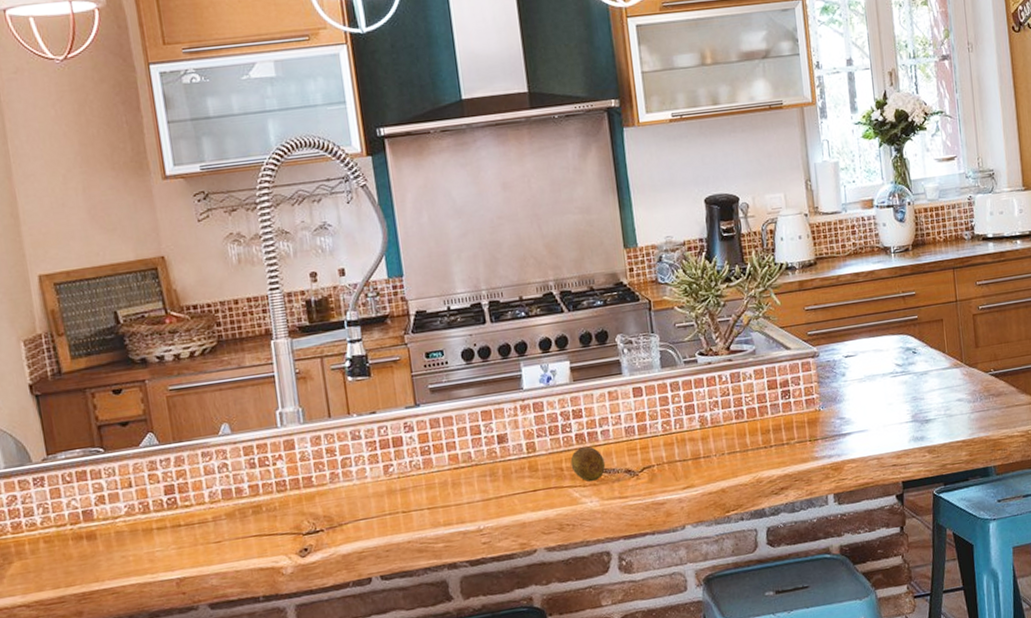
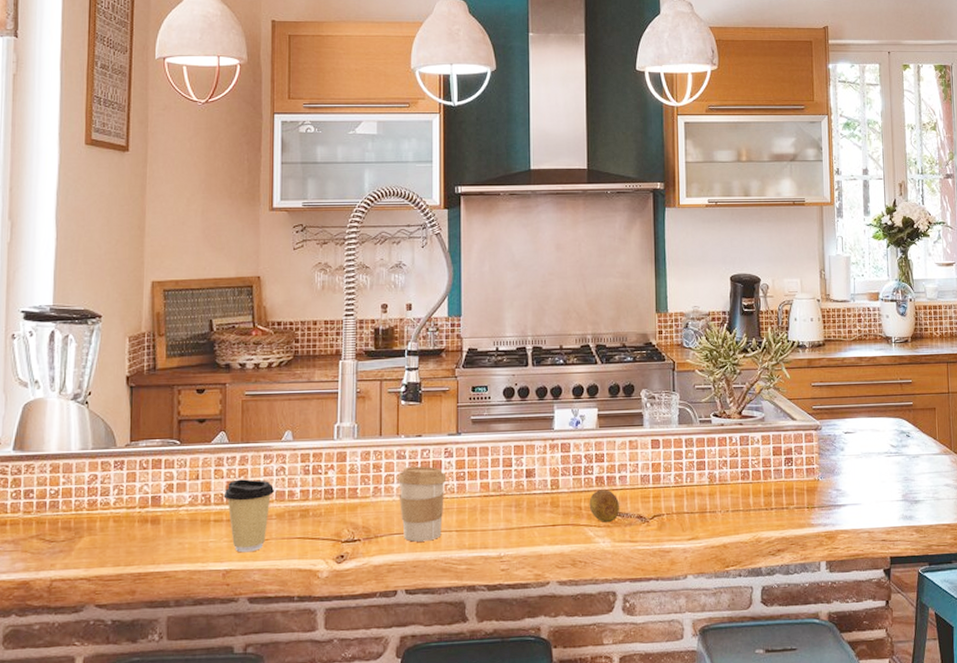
coffee cup: none [163,479,220,559] -> present [223,479,275,553]
coffee cup: none [355,444,413,526] -> present [397,466,447,542]

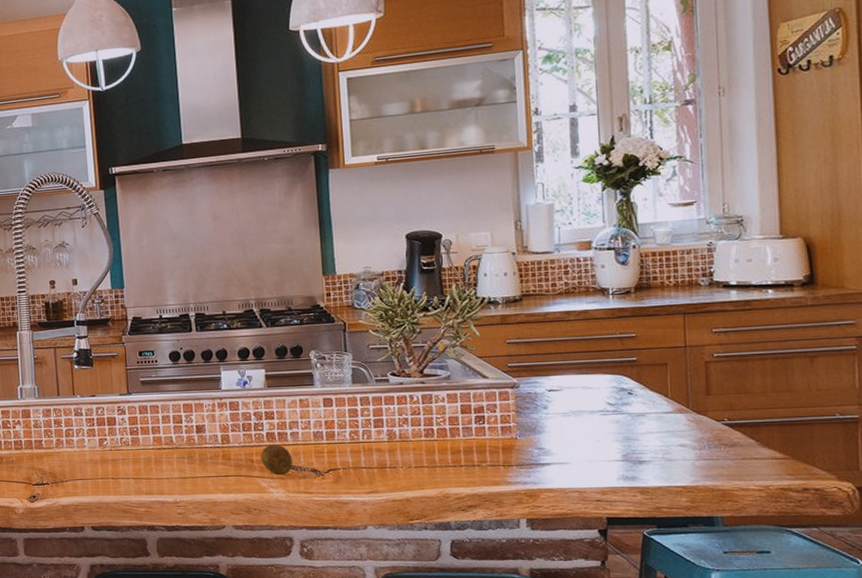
coffee cup: present [397,466,447,542] -> none [76,422,122,487]

